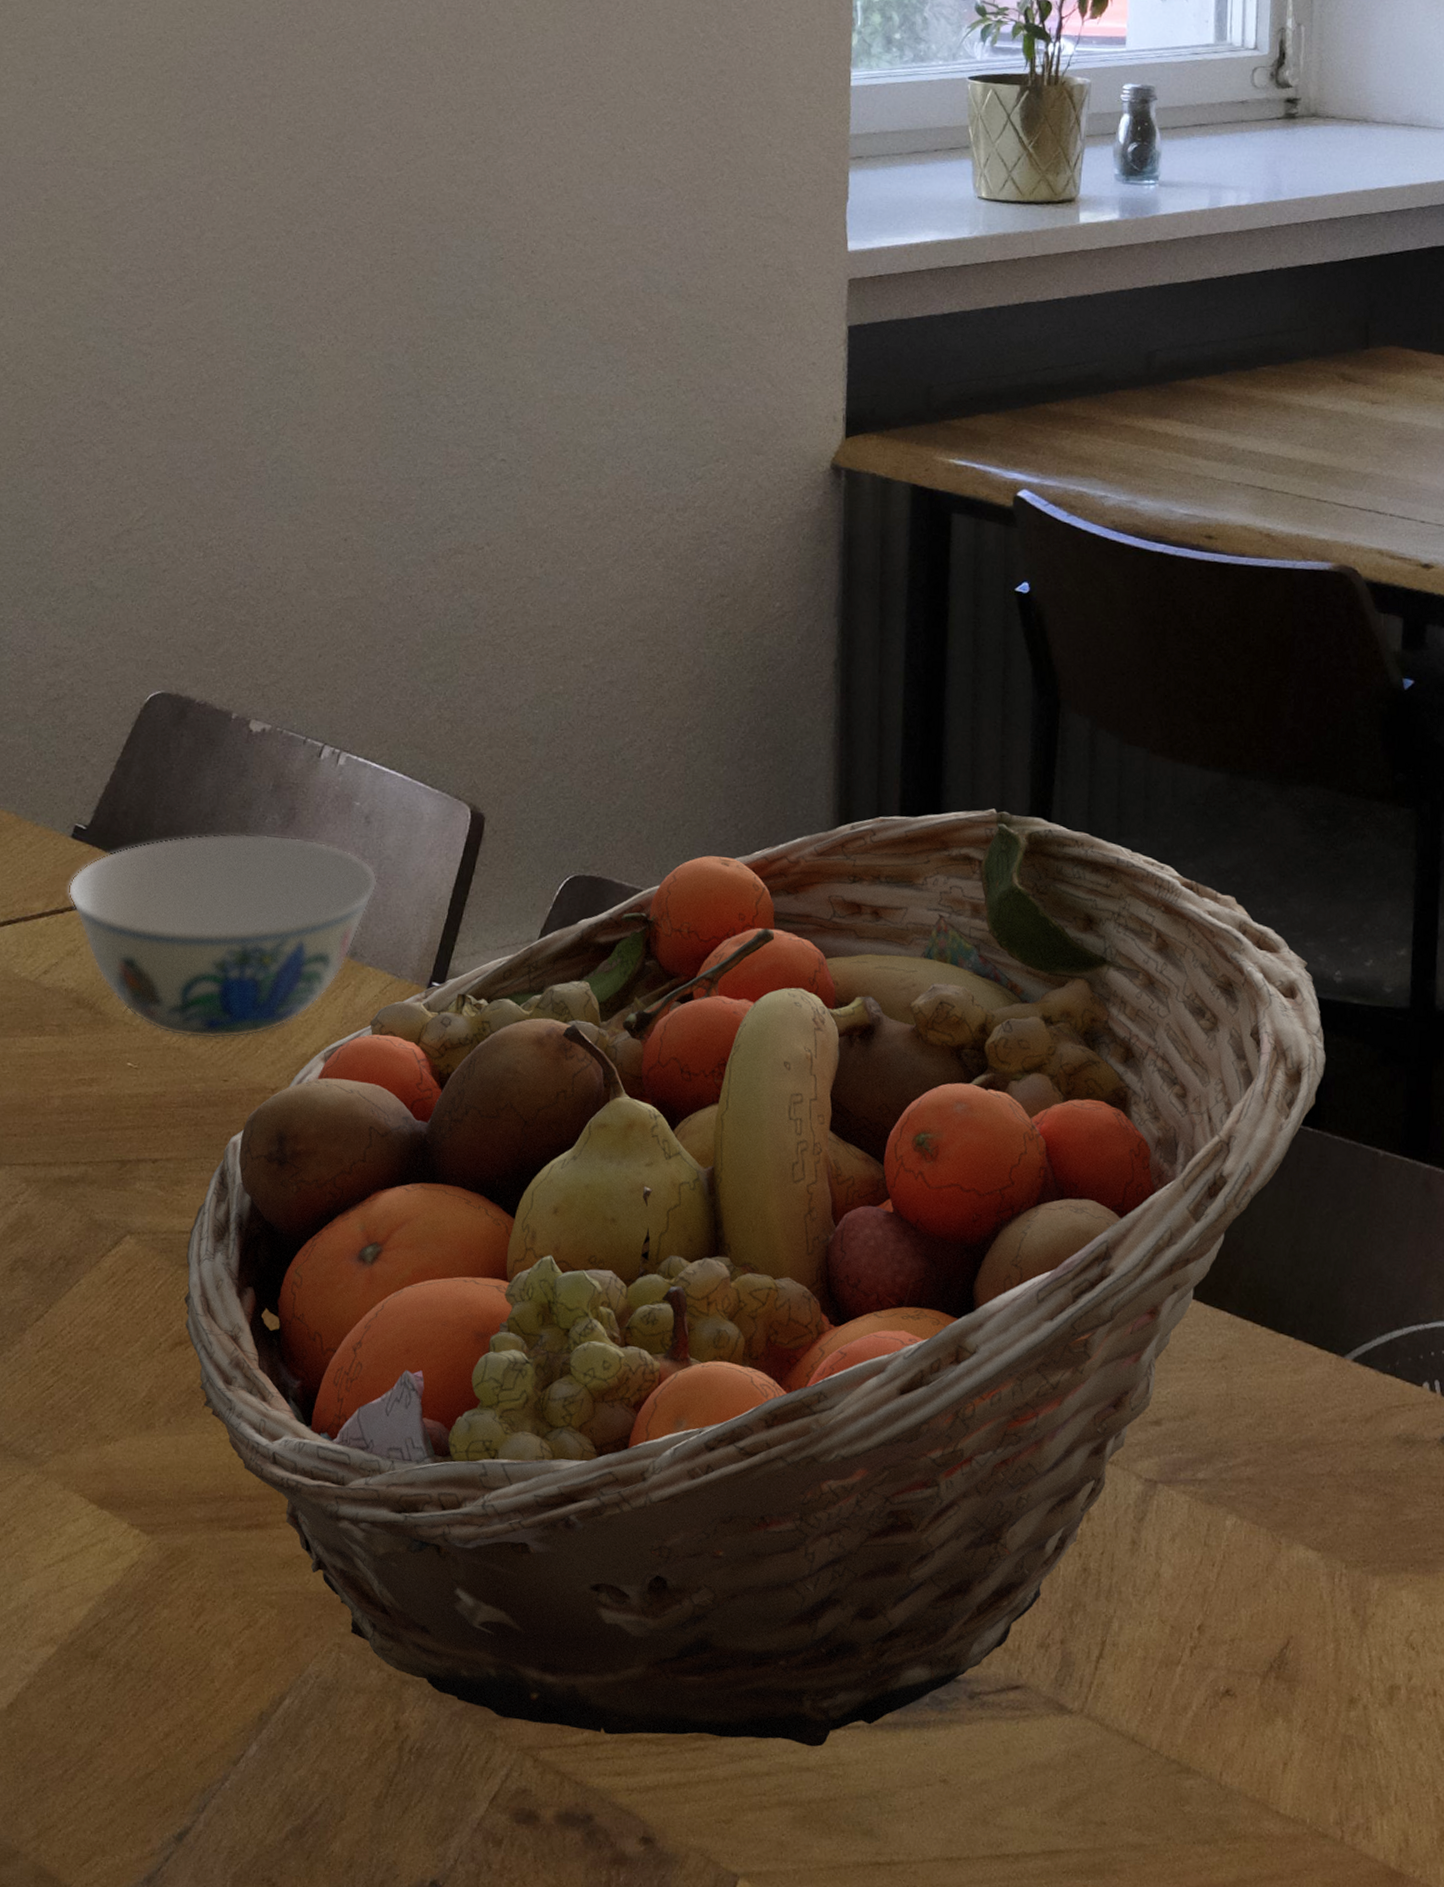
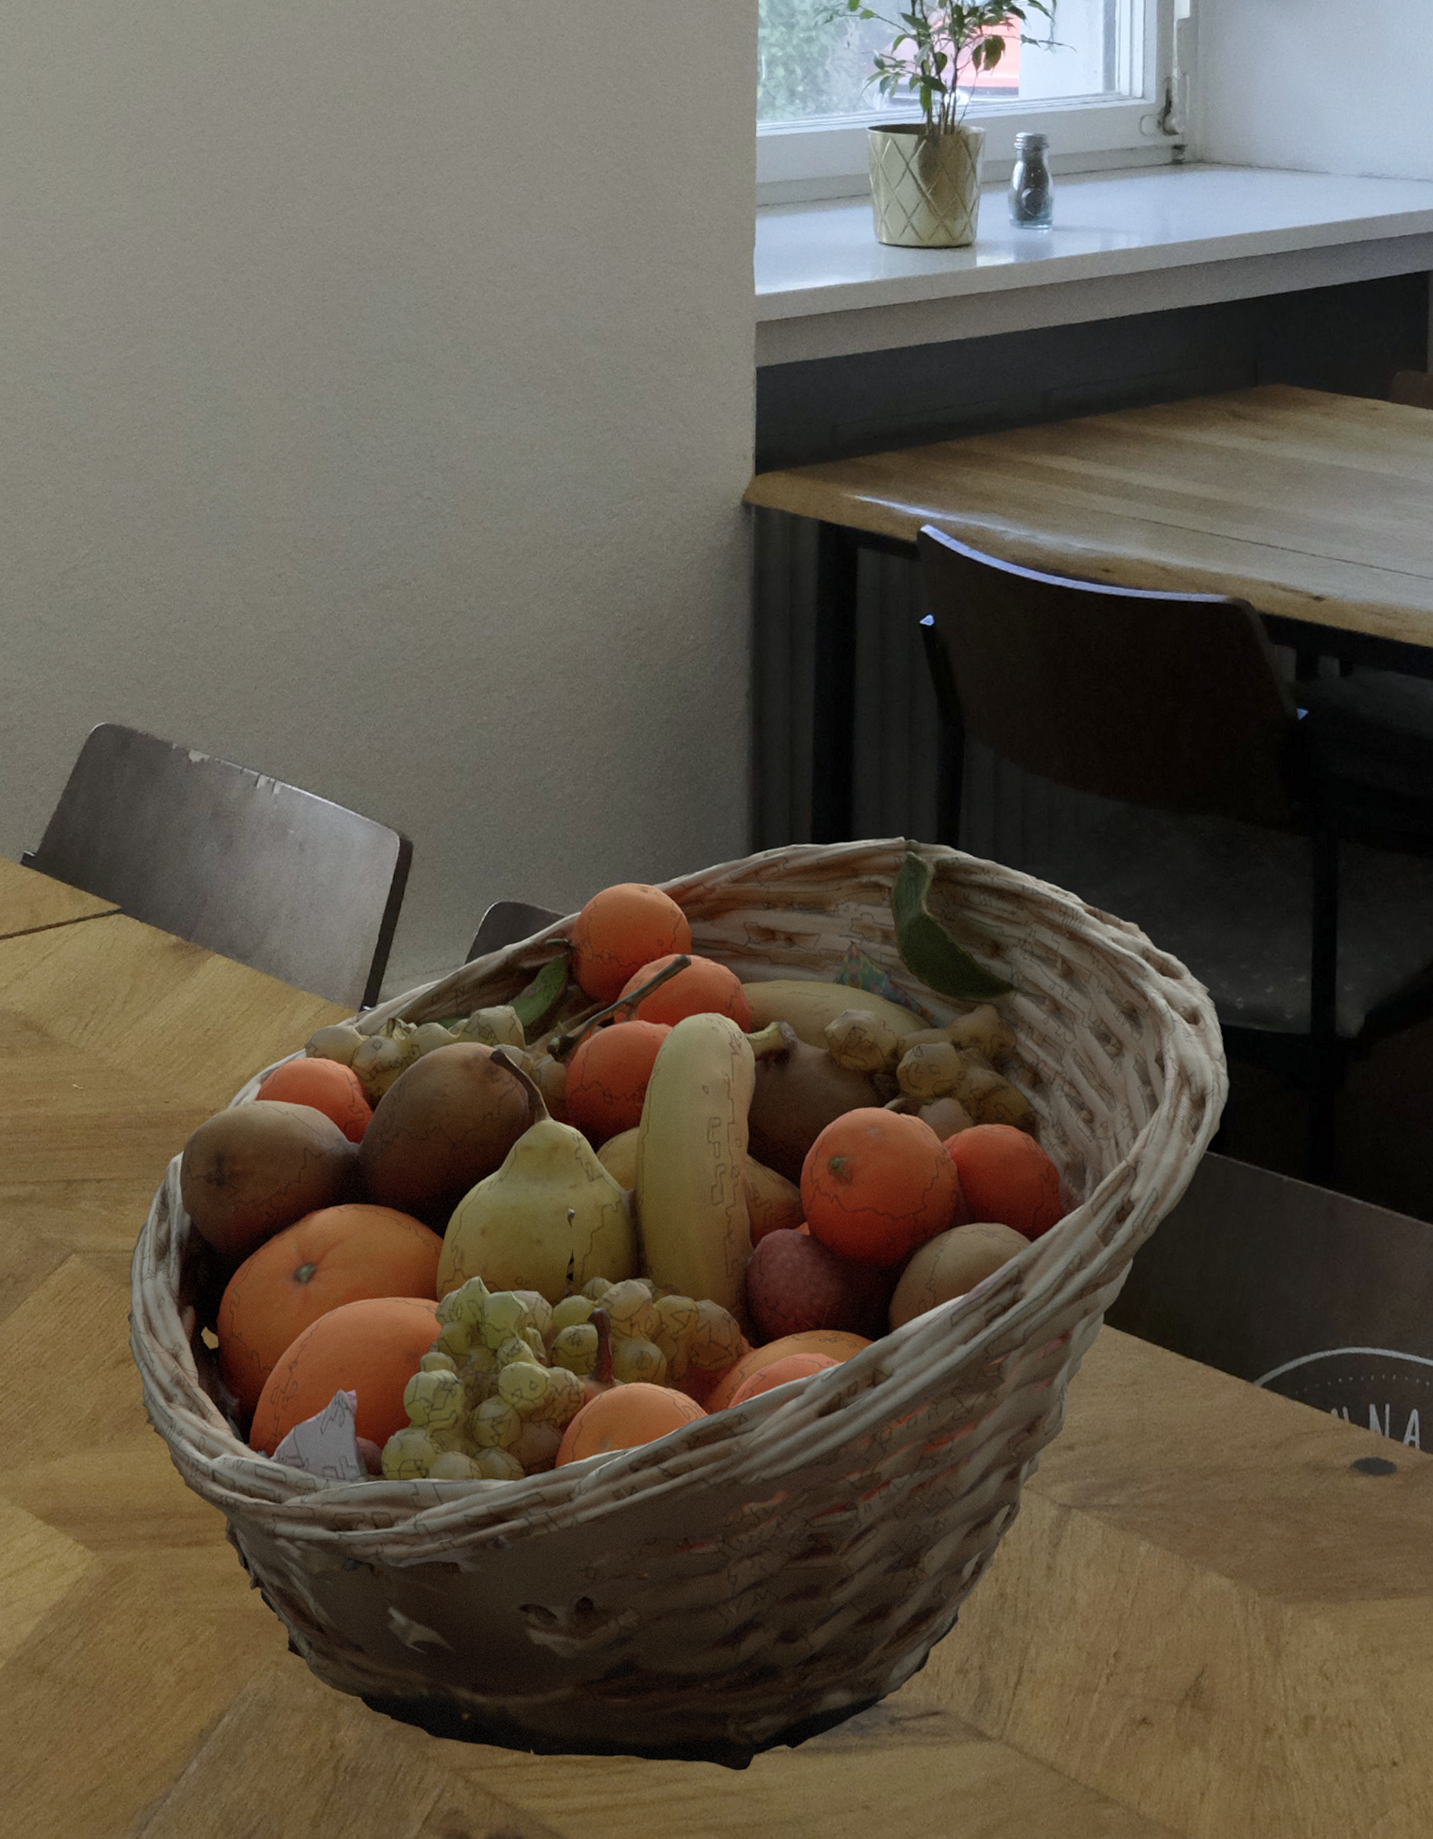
bowl: present [68,833,377,1040] -> none [17,860,311,1062]

